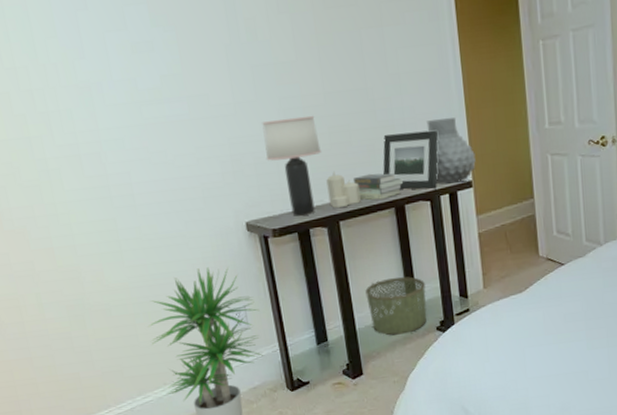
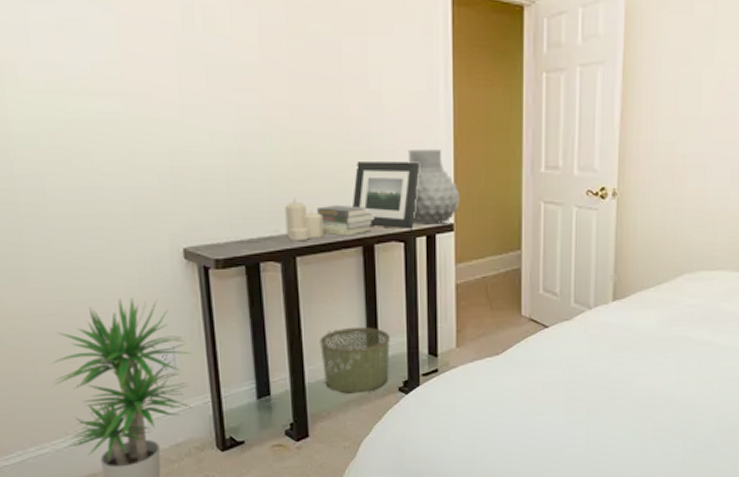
table lamp: present [262,115,321,216] -> none [213,130,281,246]

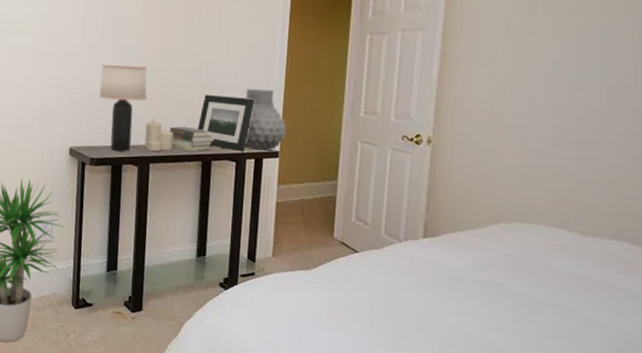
table lamp: none [213,130,281,246] -> present [98,64,148,152]
basket: present [320,326,390,394] -> none [159,225,217,282]

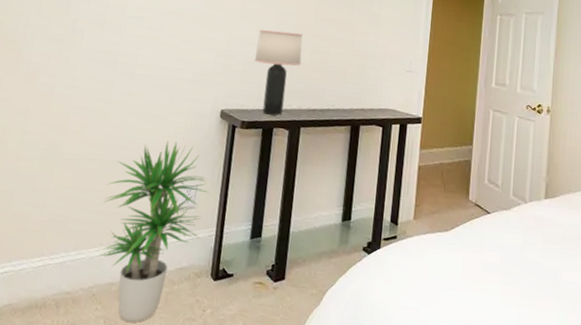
candle: present [144,117,174,151] -> none [296,82,325,116]
books: present [169,126,214,152] -> none [321,91,363,117]
picture frame: present [198,95,255,152] -> none [348,63,402,118]
vase: present [244,89,287,151] -> none [390,59,429,117]

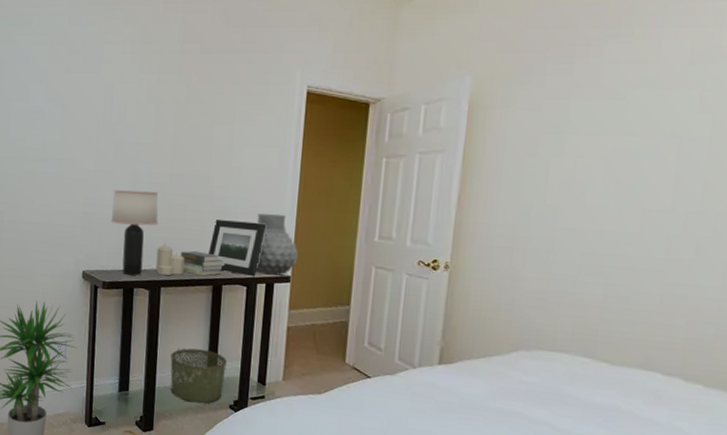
candle: none [296,82,325,116] -> present [155,242,185,276]
basket: none [305,189,362,248] -> present [170,348,227,404]
books: none [321,91,363,117] -> present [180,250,225,276]
picture frame: none [348,63,402,118] -> present [209,220,267,277]
vase: none [390,59,429,117] -> present [255,214,299,276]

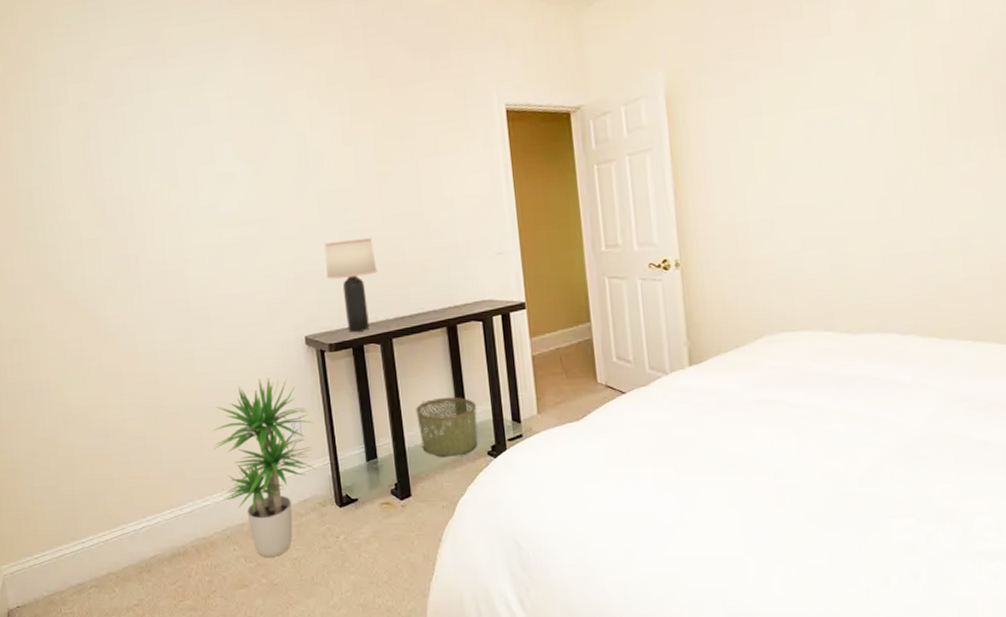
candle: present [155,242,185,276] -> none [381,289,414,325]
books: present [180,250,225,276] -> none [406,293,455,319]
picture frame: present [209,220,267,277] -> none [435,251,491,310]
vase: present [255,214,299,276] -> none [479,240,529,306]

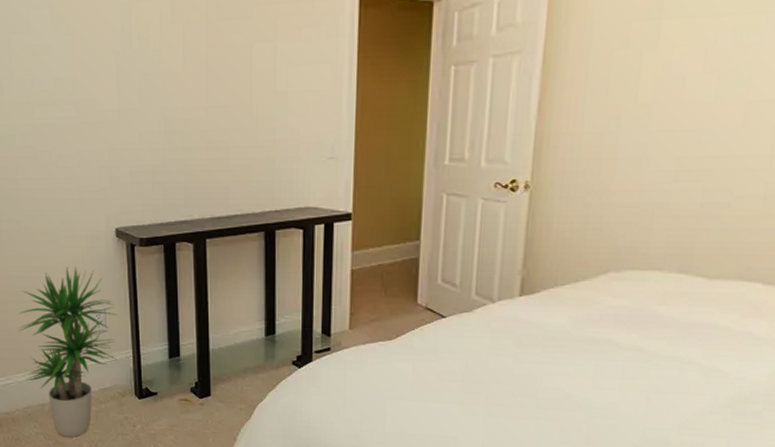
table lamp: present [324,237,377,332] -> none [142,128,197,228]
basket: present [416,397,478,457] -> none [223,303,286,363]

